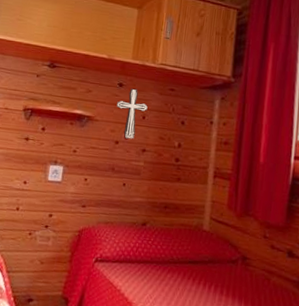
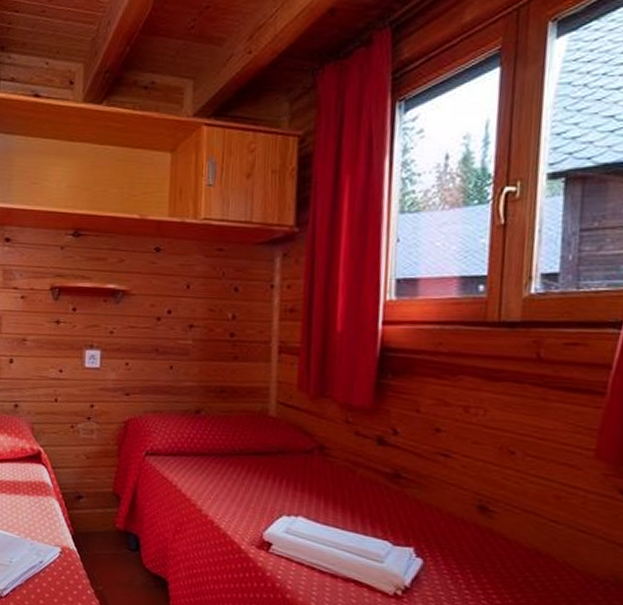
decorative cross: present [117,88,148,139] -> none [155,252,192,314]

